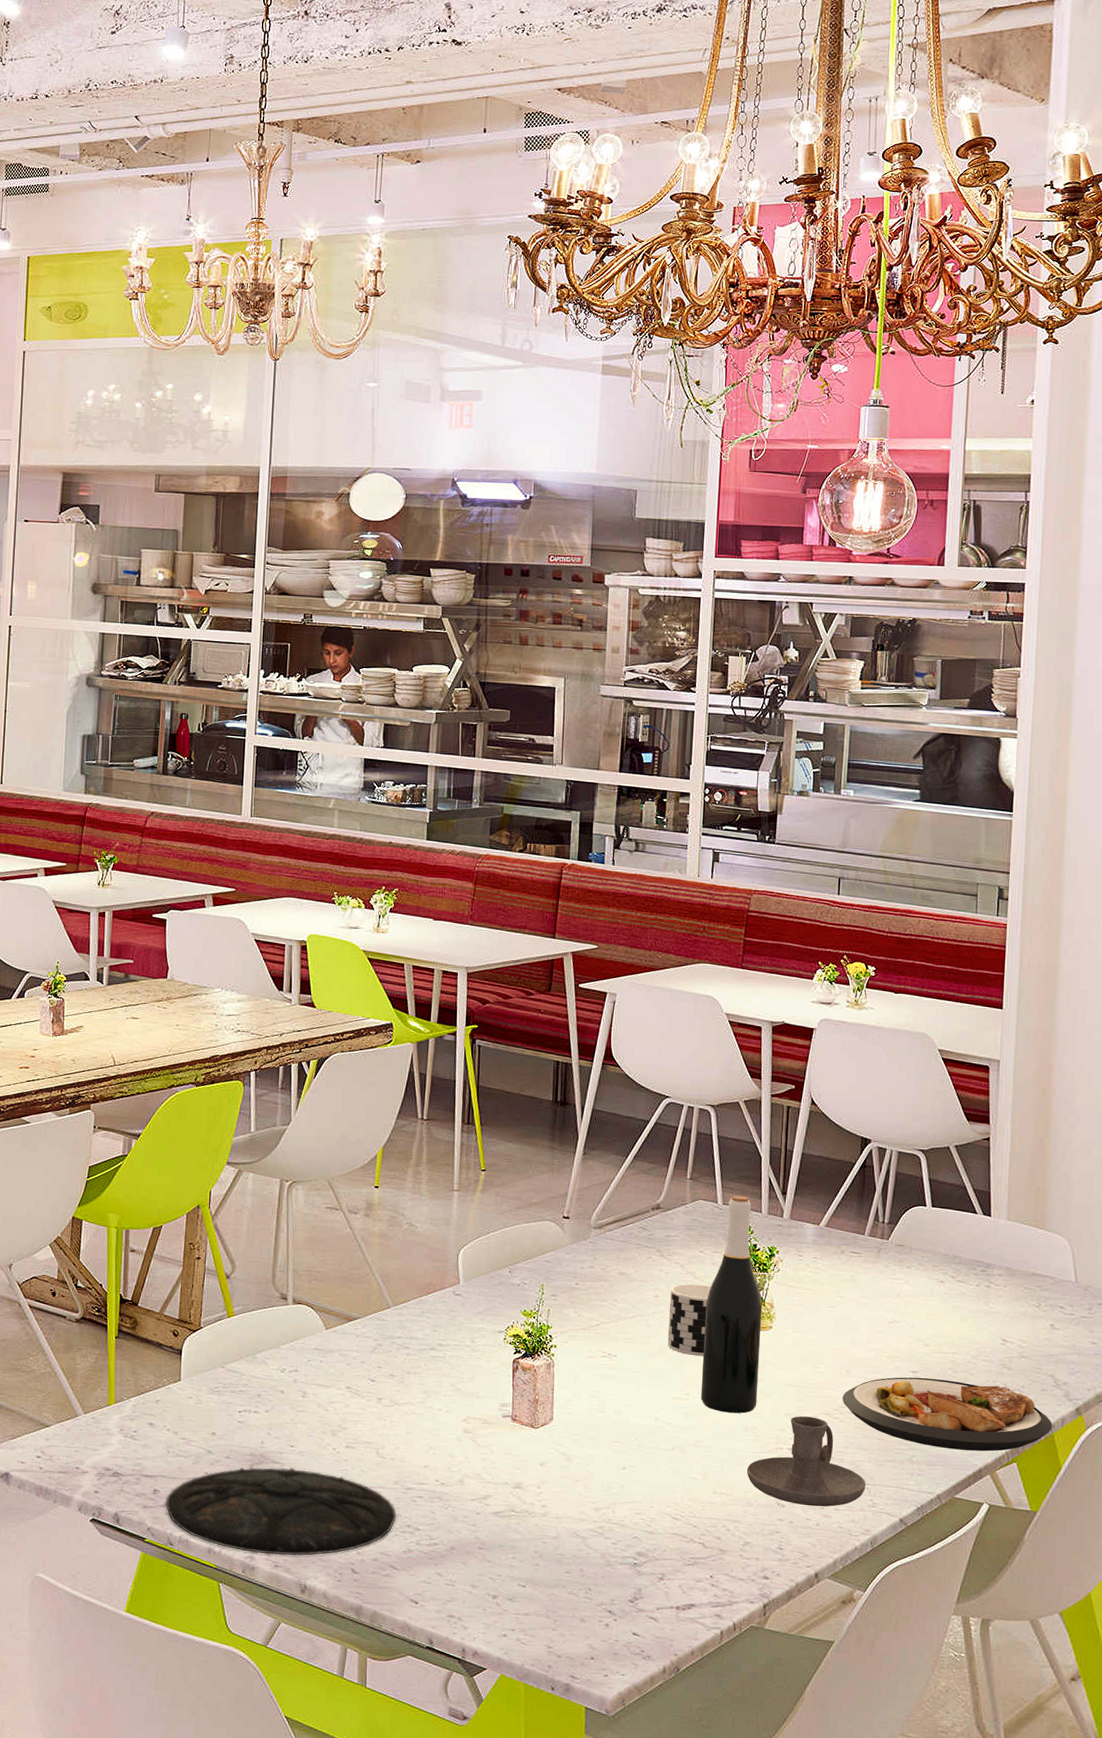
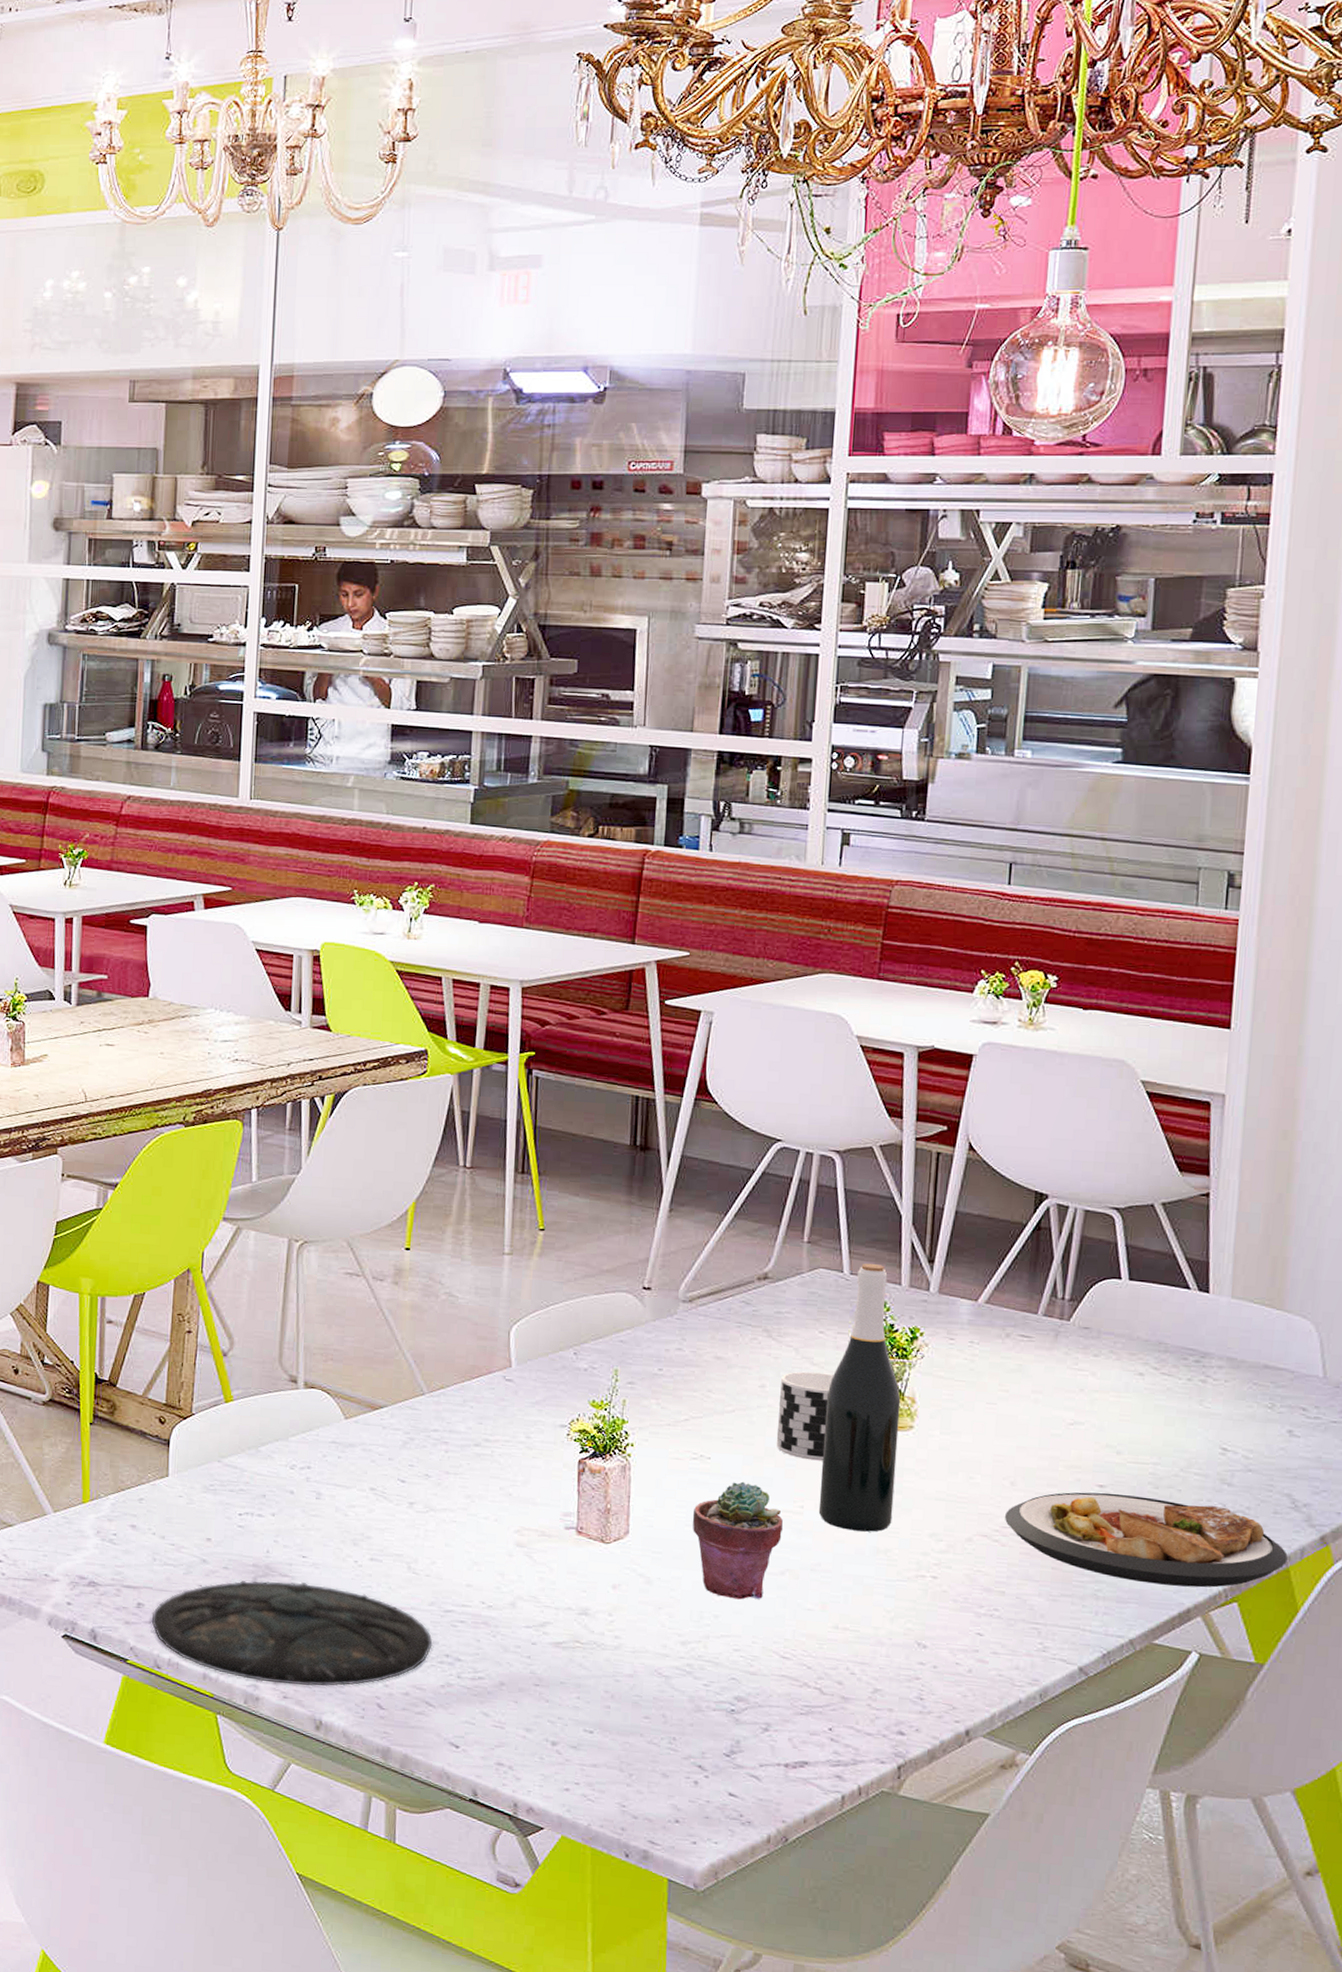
potted succulent: none [602,1374,674,1472] -> present [692,1481,783,1600]
candle holder: present [747,1416,866,1507] -> none [878,1537,1035,1650]

